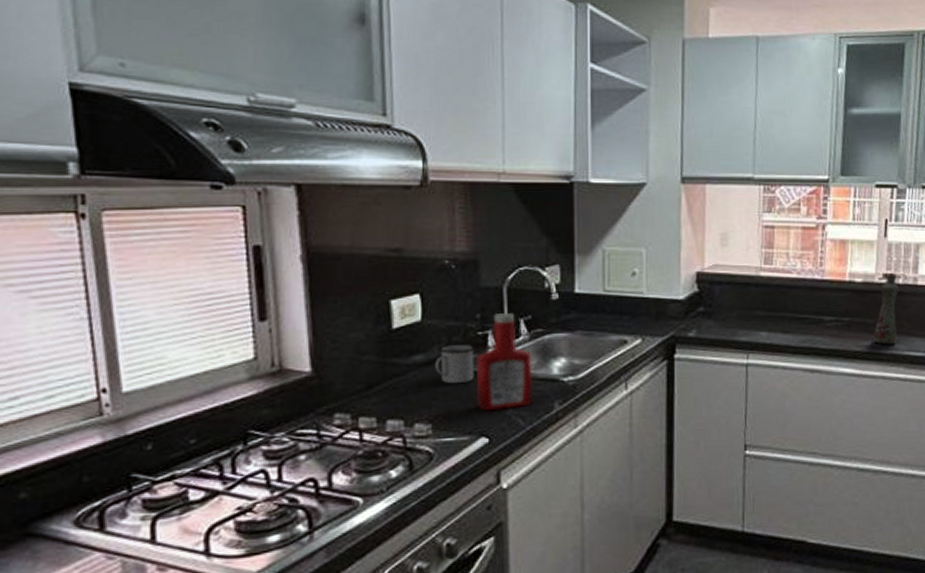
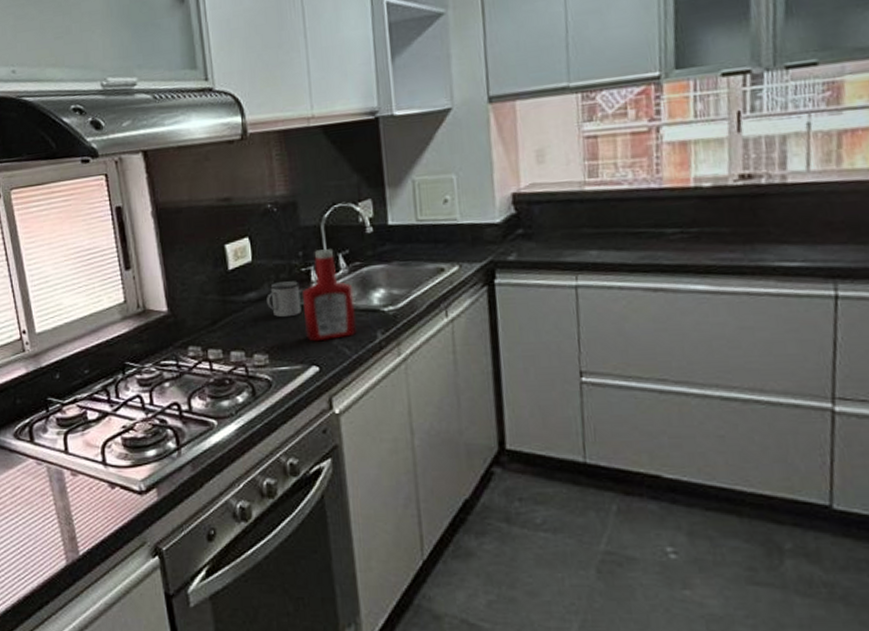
bottle: present [873,273,900,345] -> none [730,173,764,256]

